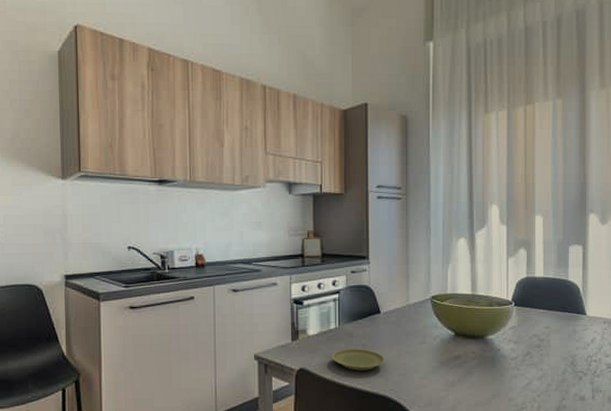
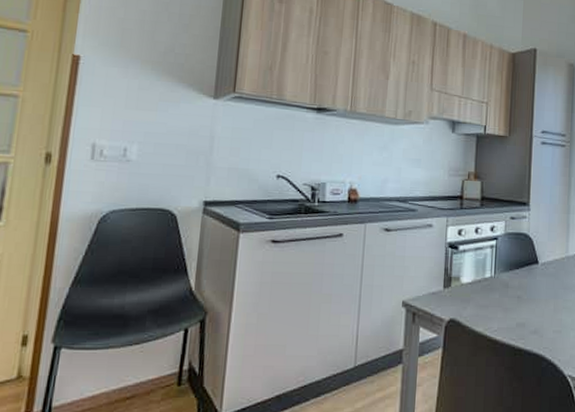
plate: present [332,348,385,371] -> none [485,300,541,325]

